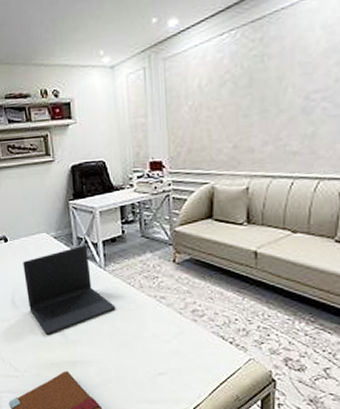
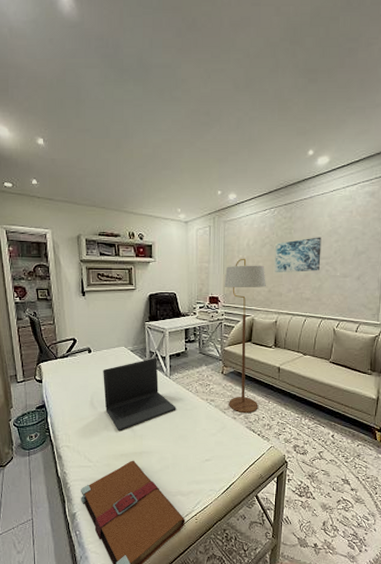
floor lamp: none [168,105,229,313] -> present [224,258,266,413]
wall art: none [240,60,313,120] -> present [275,237,322,272]

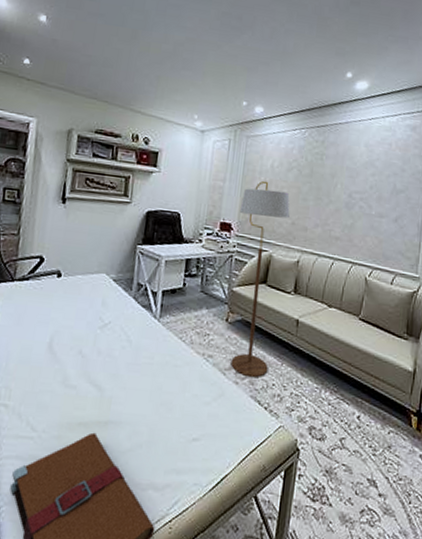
laptop: present [103,358,176,432] -> none [67,292,163,389]
wall art: present [275,237,322,272] -> none [300,167,357,207]

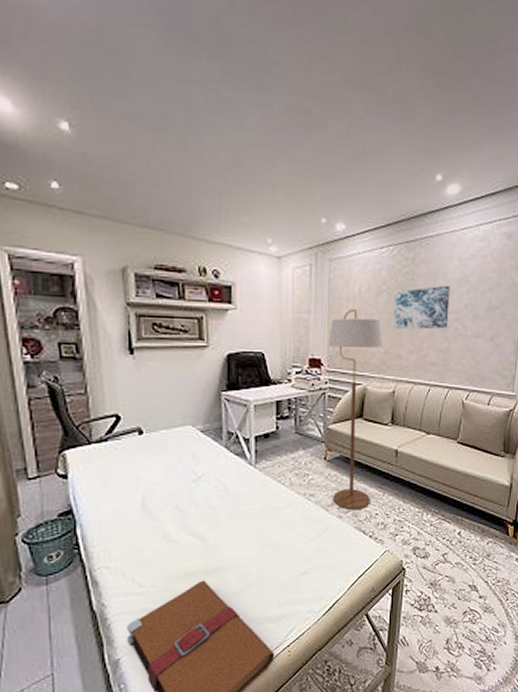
wall art: none [300,167,357,207] -> present [393,285,450,330]

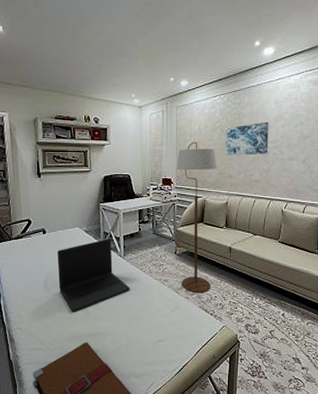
laptop: none [160,440,264,542] -> present [57,238,130,313]

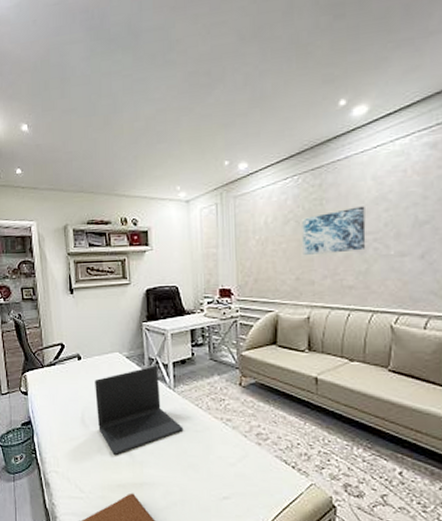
floor lamp: present [176,141,217,292] -> none [237,239,292,437]

